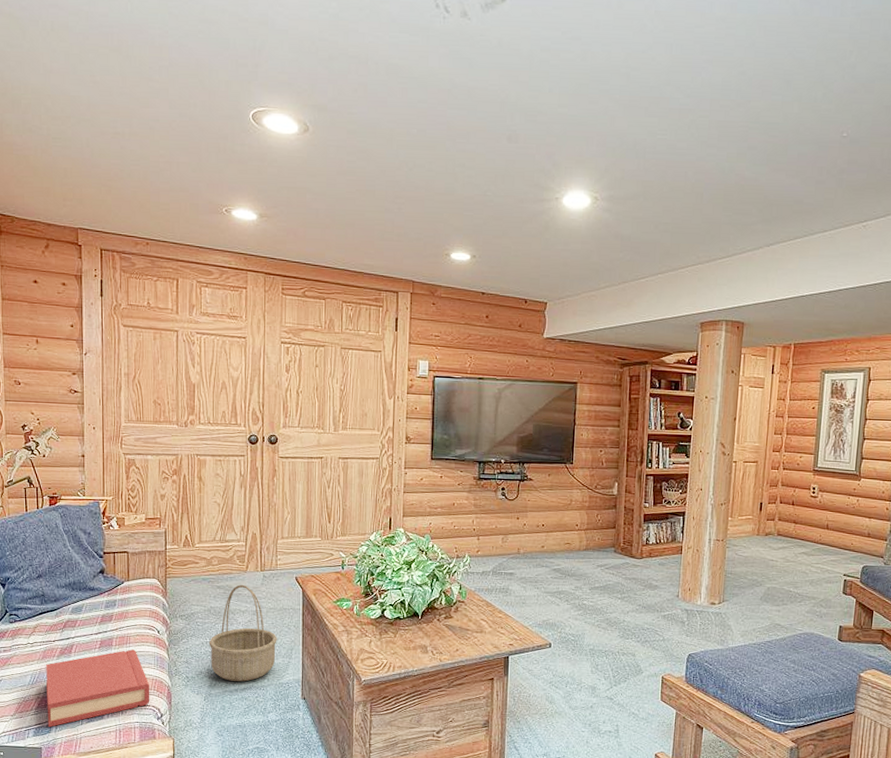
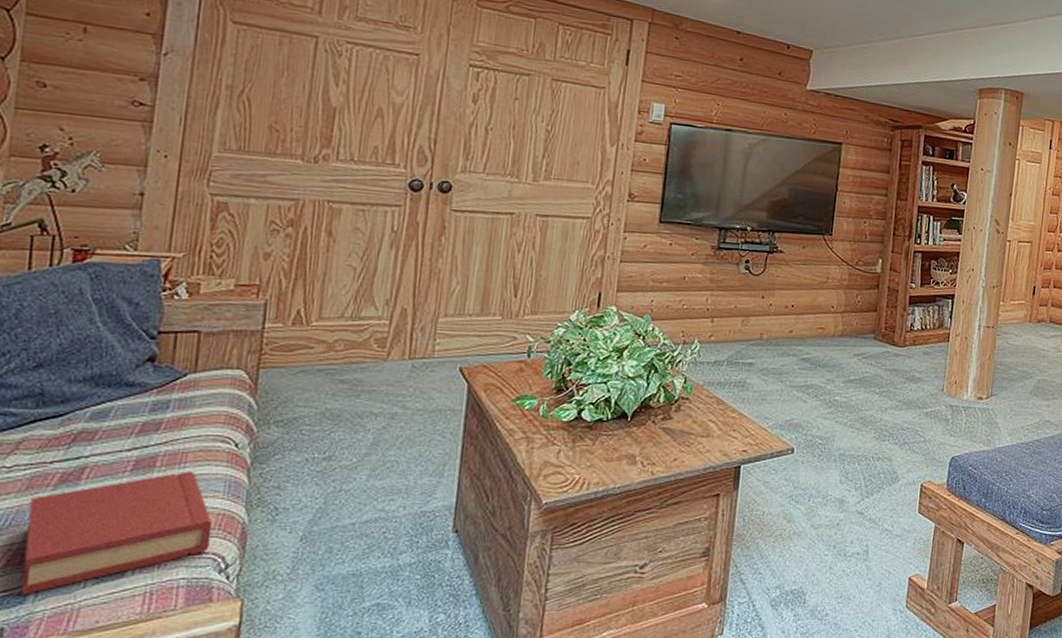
basket: present [209,584,277,682] -> none [316,377,424,512]

